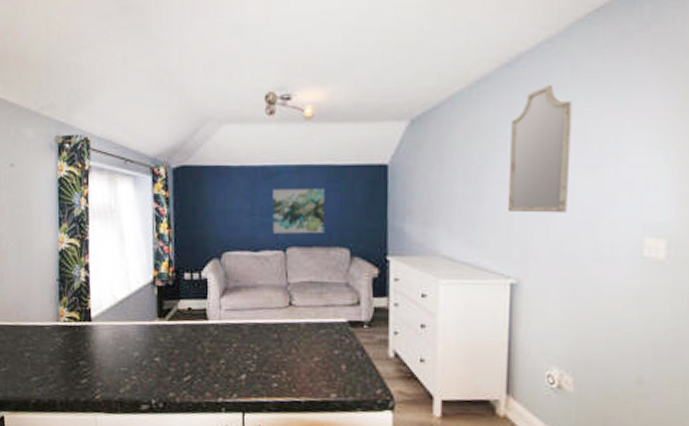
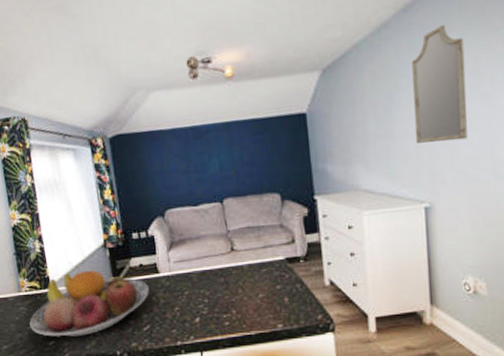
fruit bowl: none [63,307,195,378] -> present [29,270,149,337]
wall art: present [272,188,325,234] -> none [204,141,256,188]

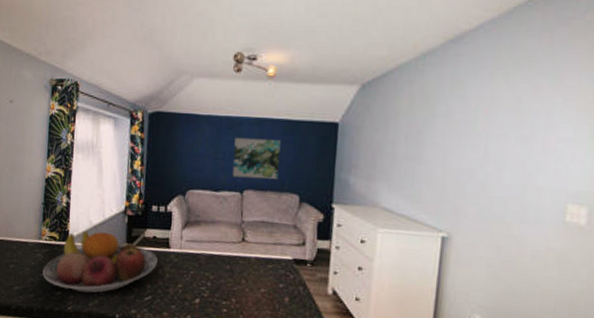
wall art: none [204,141,256,188] -> present [232,137,281,179]
home mirror: present [412,24,467,143] -> none [443,61,510,177]

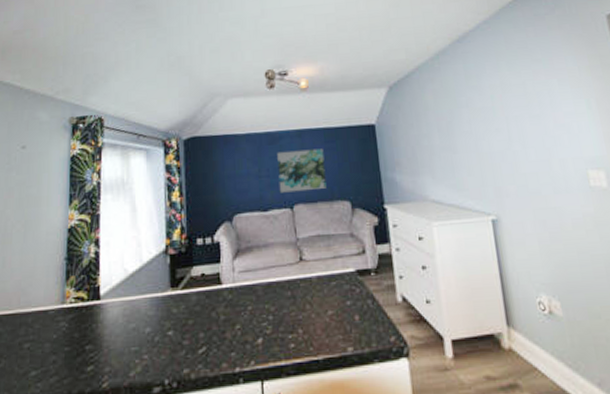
fruit bowl: present [42,230,158,293] -> none [68,279,209,360]

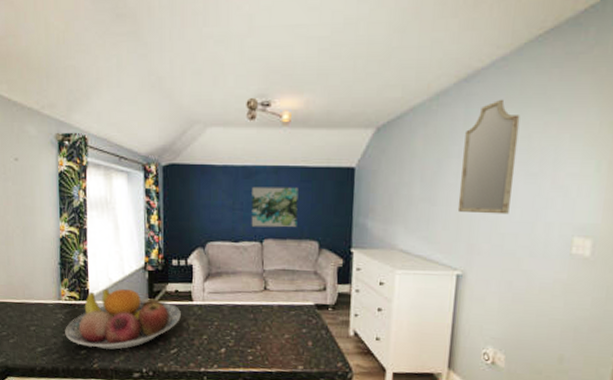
fruit bowl: none [68,279,209,360] -> present [65,288,181,350]
home mirror: none [468,54,525,157] -> present [457,99,521,215]

